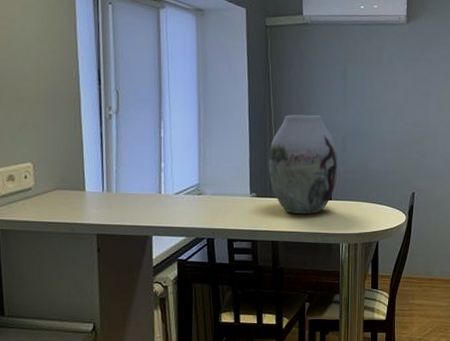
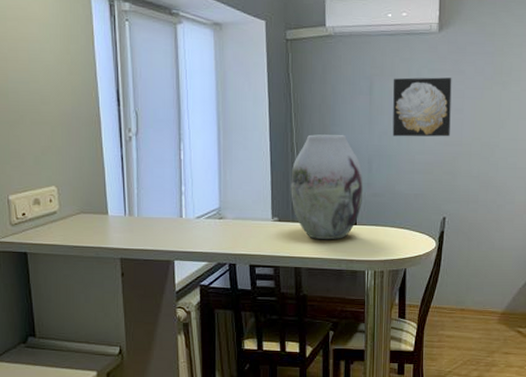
wall art: none [365,64,419,119] -> present [392,77,452,137]

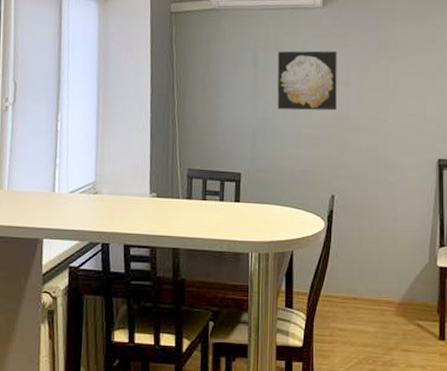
vase: present [291,134,364,240] -> none [170,106,247,219]

